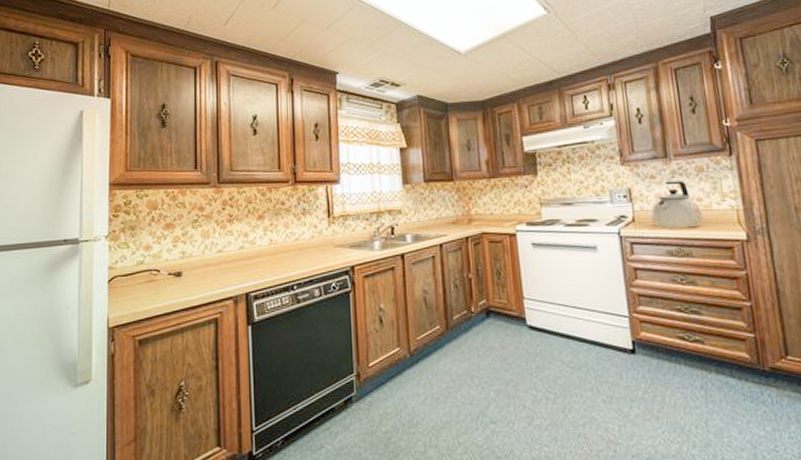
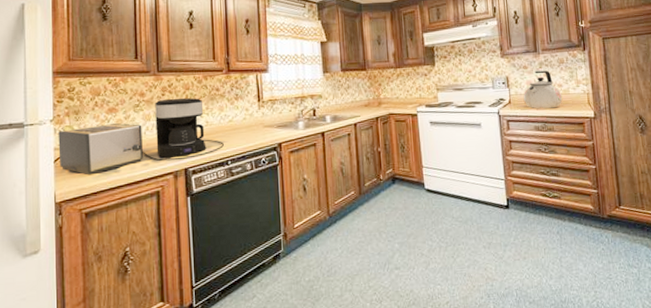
toaster: none [113,240,201,298] -> present [58,123,143,175]
coffee maker: none [199,212,289,285] -> present [141,97,224,162]

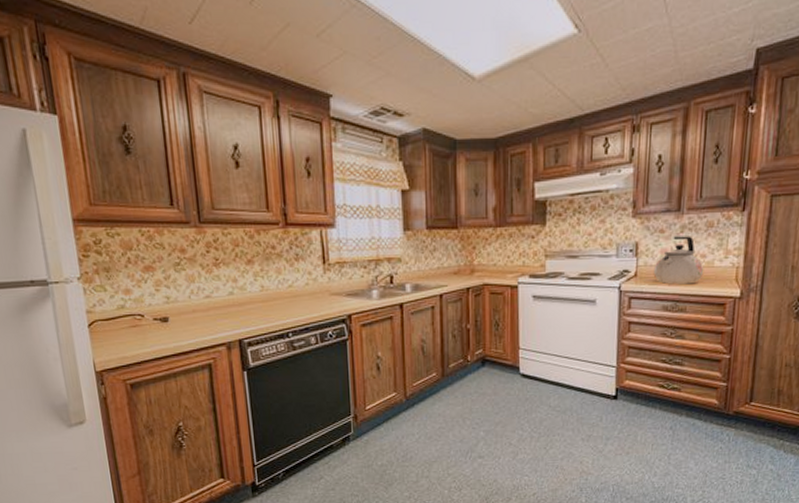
toaster: present [58,123,143,175] -> none [88,283,190,343]
coffee maker: present [141,97,224,162] -> none [187,256,283,331]

